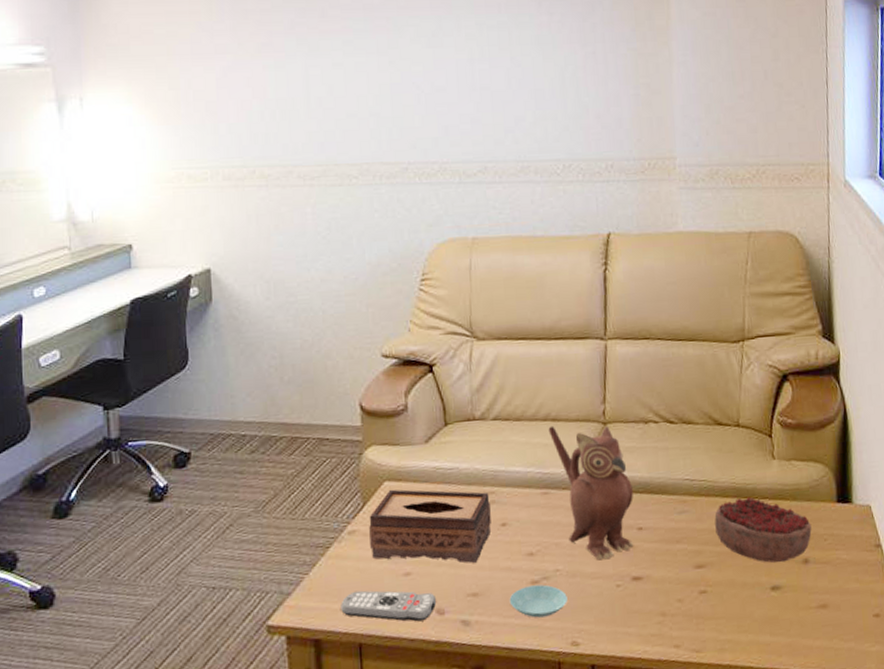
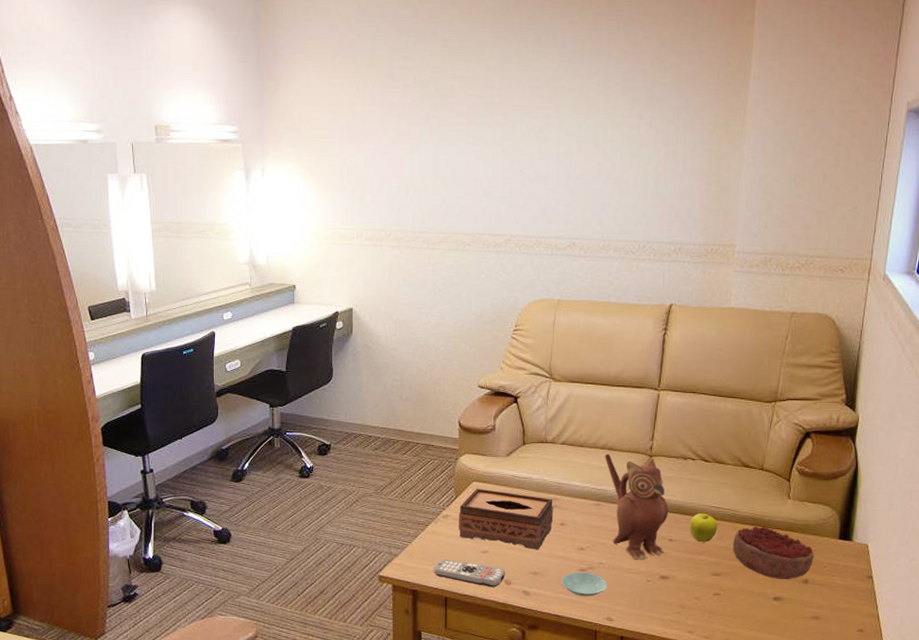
fruit: none [661,489,695,527] -> present [690,513,718,543]

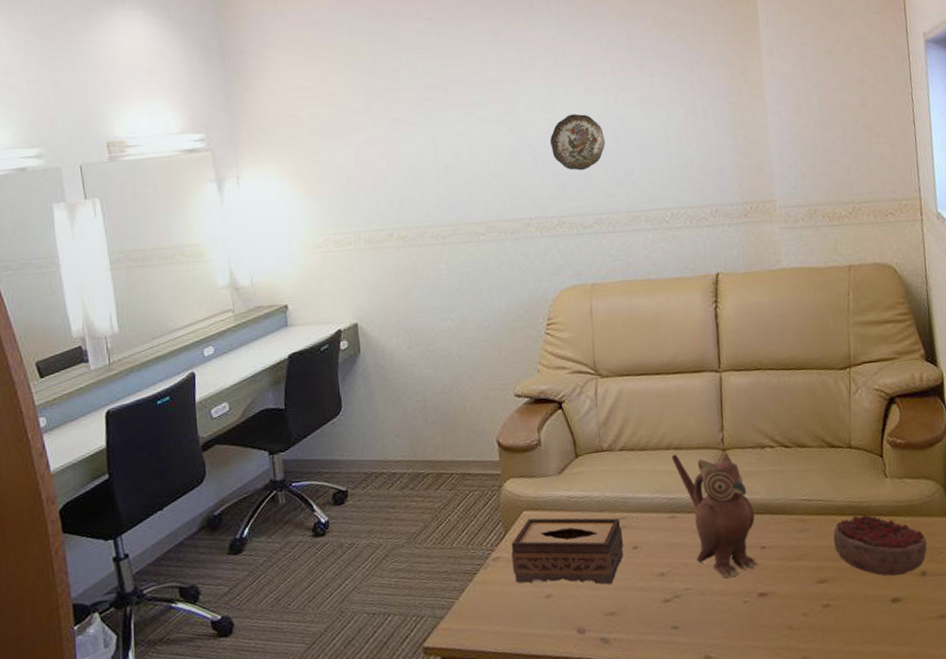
remote control: present [433,559,506,587] -> none [489,612,577,641]
decorative plate: none [538,144,589,198] -> present [549,114,605,171]
saucer: present [561,572,607,597] -> none [644,602,699,635]
fruit: present [690,513,718,543] -> none [781,509,814,545]

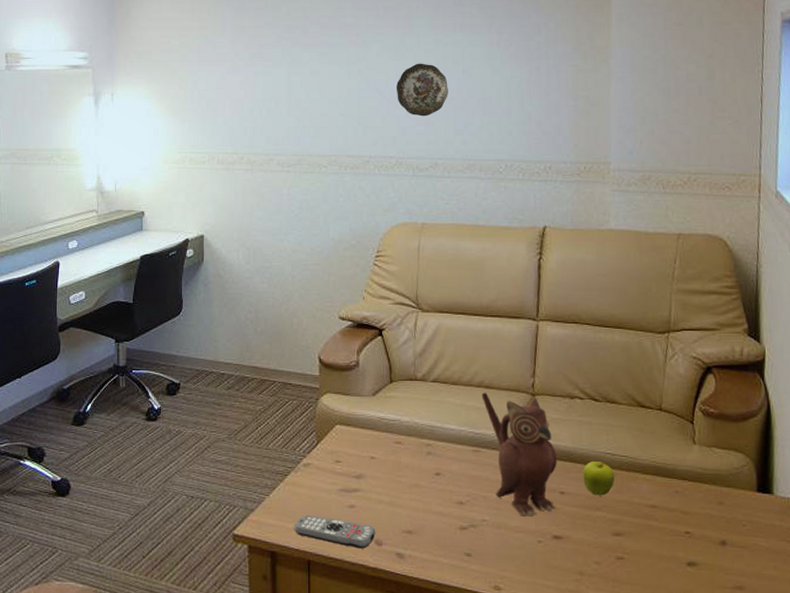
remote control: none [489,612,577,641] -> present [294,515,376,549]
tissue box: present [511,517,624,585] -> none [321,432,427,504]
fruit: none [781,509,814,545] -> present [583,460,615,496]
decorative bowl: present [833,514,928,577] -> none [634,476,730,541]

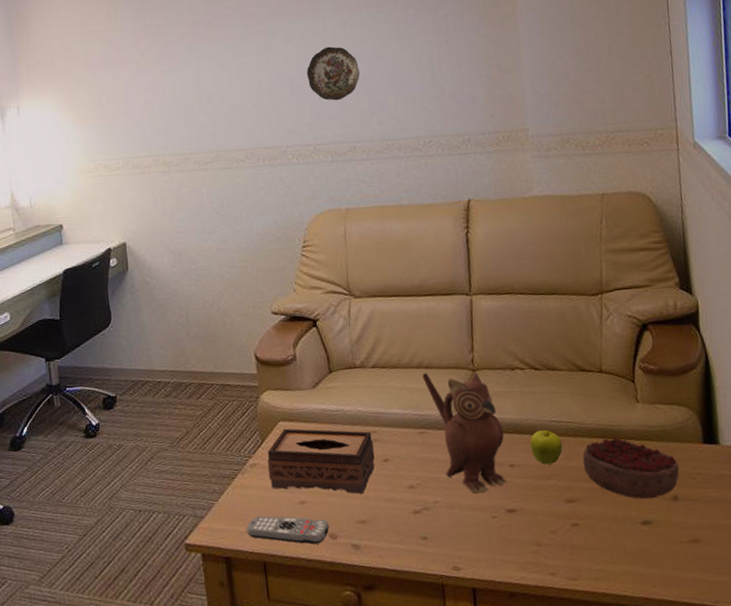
tissue box: none [321,432,427,504] -> present [268,428,375,494]
decorative bowl: none [634,476,730,541] -> present [582,437,680,500]

